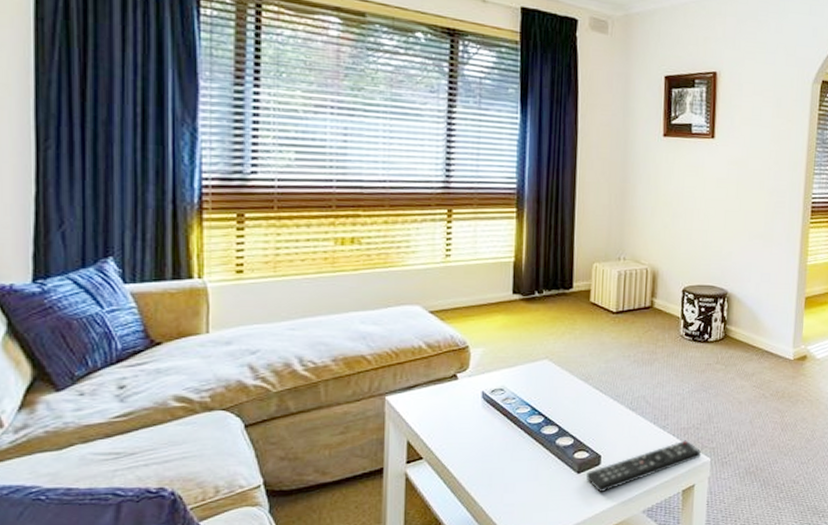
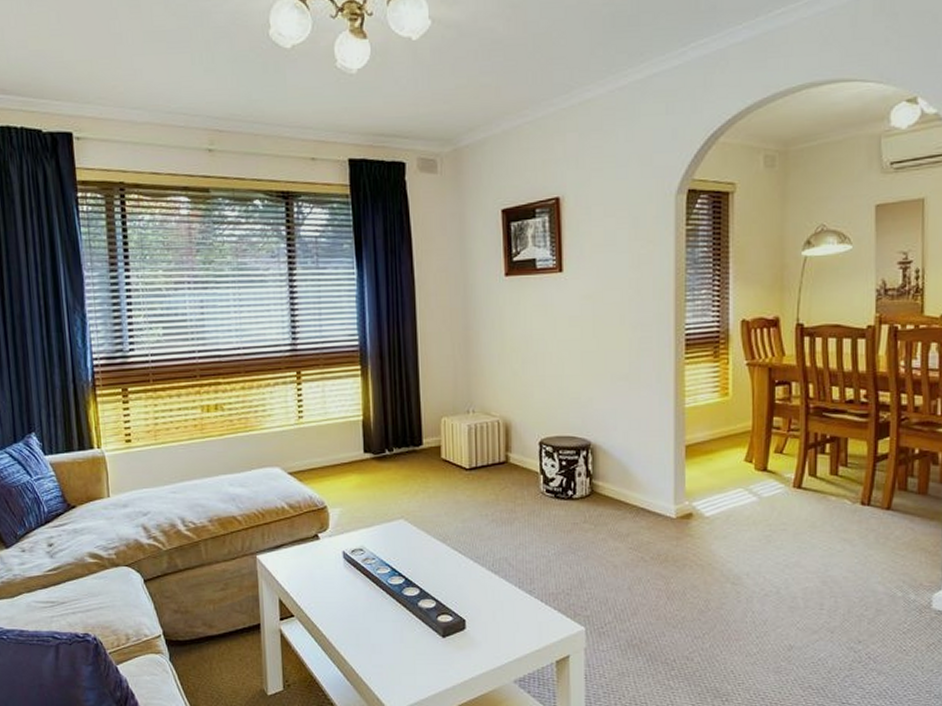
remote control: present [587,440,702,493] -> none [452,606,575,659]

